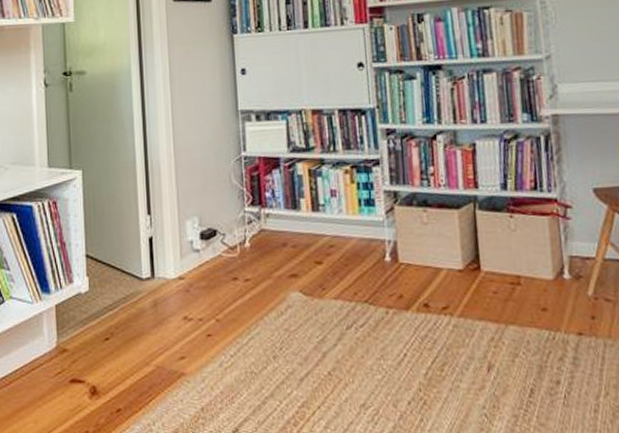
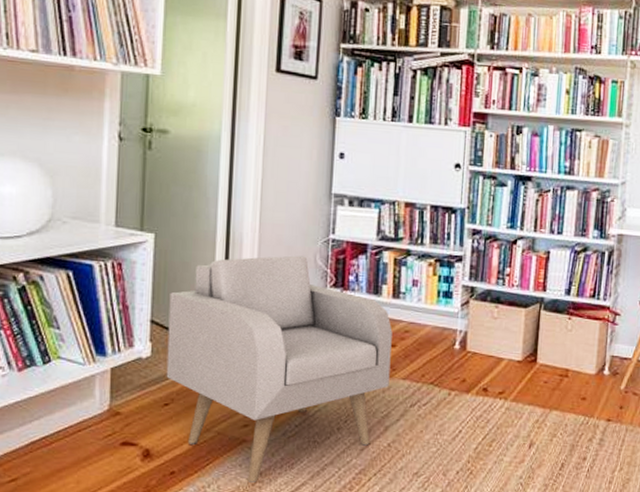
armchair: none [100,177,321,419] -> present [166,255,393,482]

